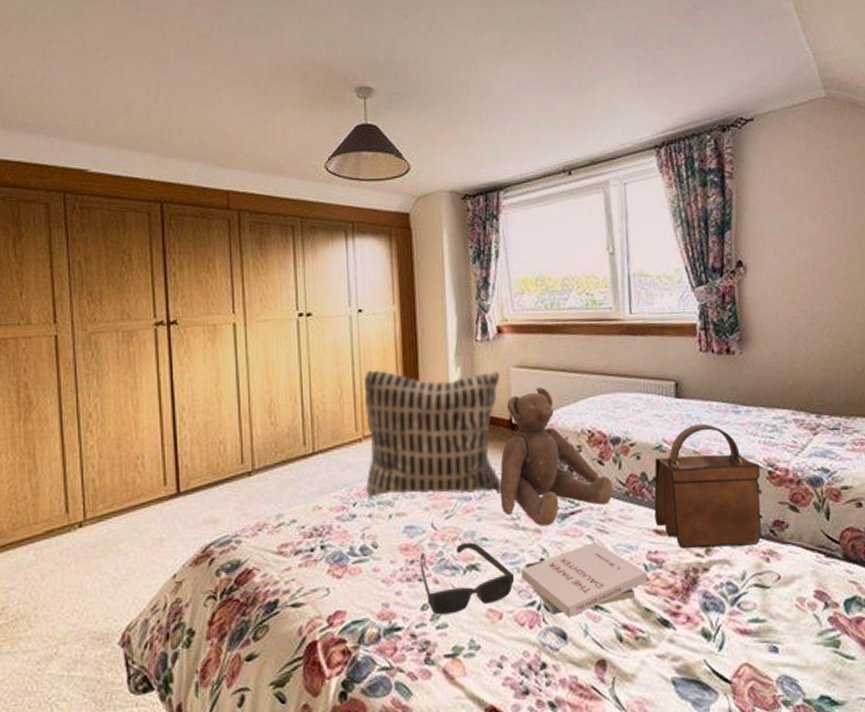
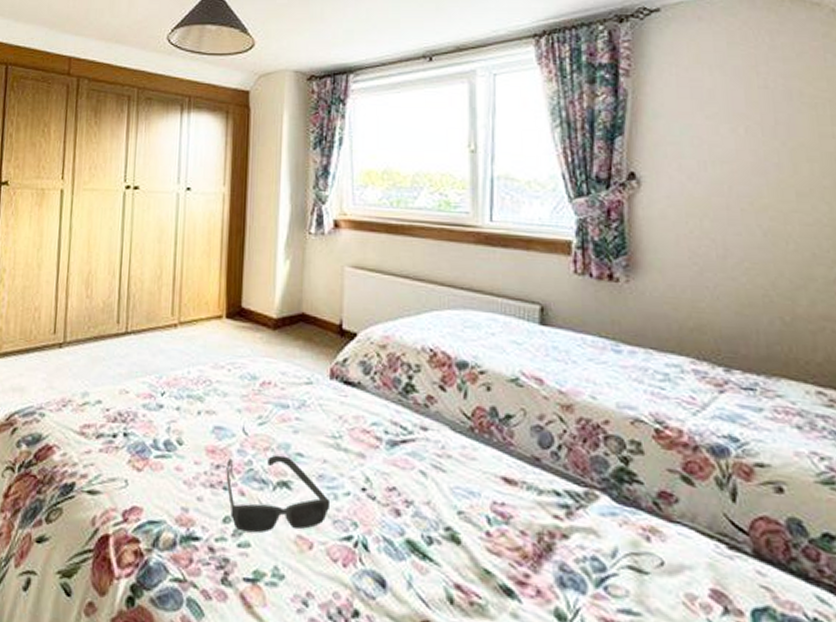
cushion: present [363,370,502,500] -> none [176,253,333,406]
teddy bear: present [500,387,614,526] -> none [321,293,455,452]
books: present [521,541,648,618] -> none [339,478,491,563]
handbag: present [654,424,762,548] -> none [504,359,645,517]

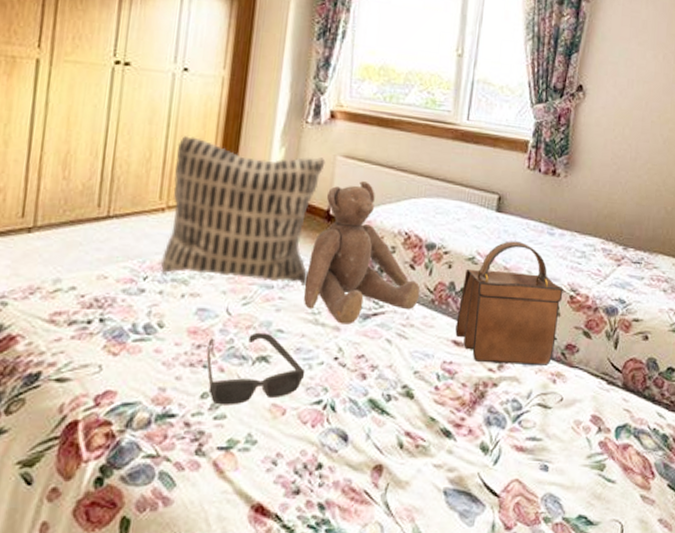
cushion: none [176,253,333,406] -> present [160,136,326,286]
teddy bear: none [321,293,455,452] -> present [304,181,421,325]
handbag: none [504,359,645,517] -> present [455,241,563,365]

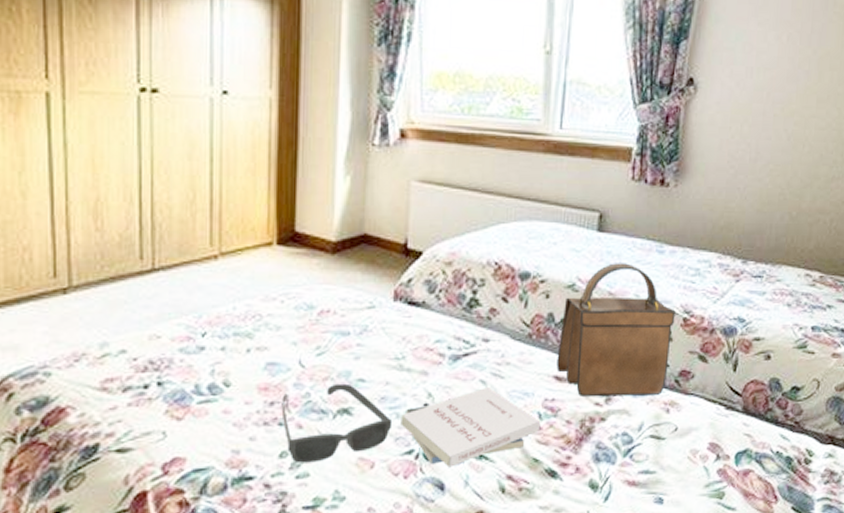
cushion: present [160,136,326,286] -> none [219,171,398,331]
teddy bear: present [304,181,421,325] -> none [384,208,516,368]
books: none [312,345,439,420] -> present [401,386,541,468]

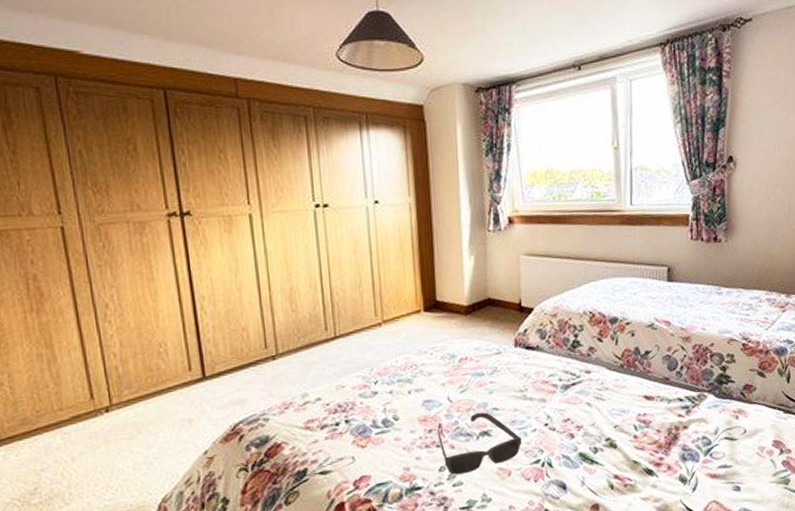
books: present [401,386,541,468] -> none [528,407,637,472]
handbag: present [556,263,676,397] -> none [644,304,736,410]

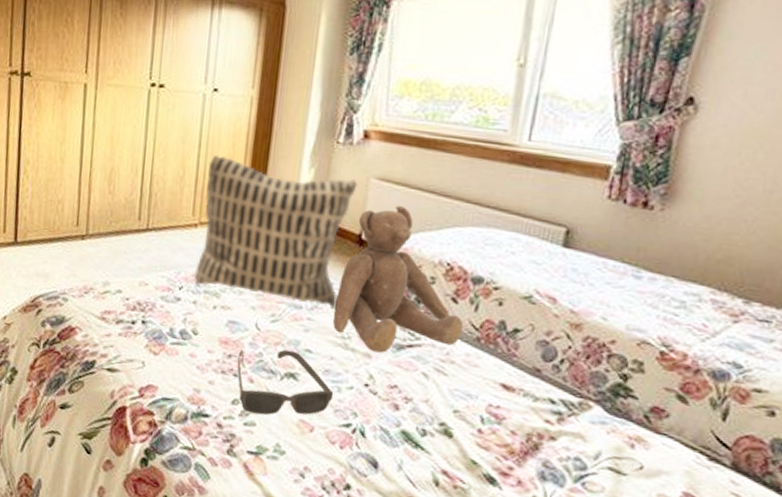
cushion: none [381,259,512,379] -> present [194,155,358,309]
teddy bear: none [510,274,610,396] -> present [333,206,464,353]

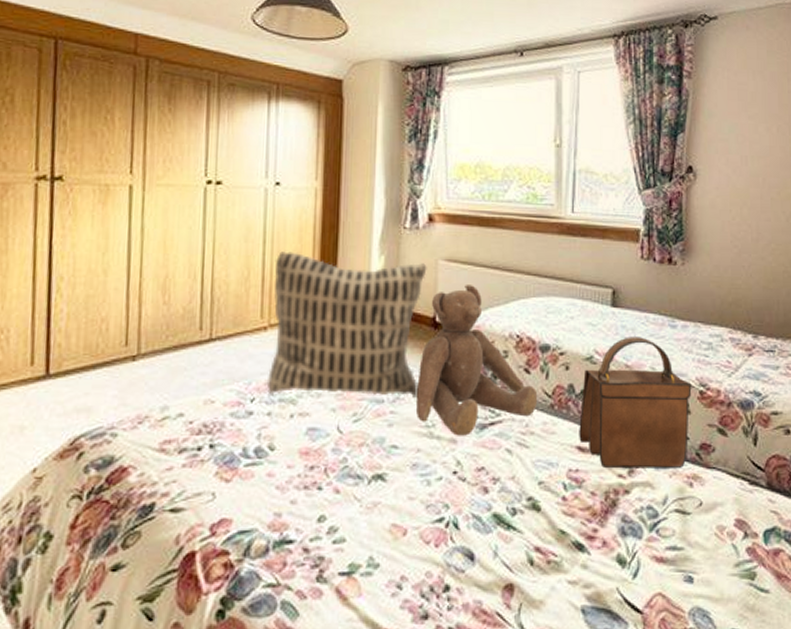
glasses: present [236,349,334,416] -> none [320,449,424,528]
handbag: none [504,281,651,427] -> present [579,337,692,469]

